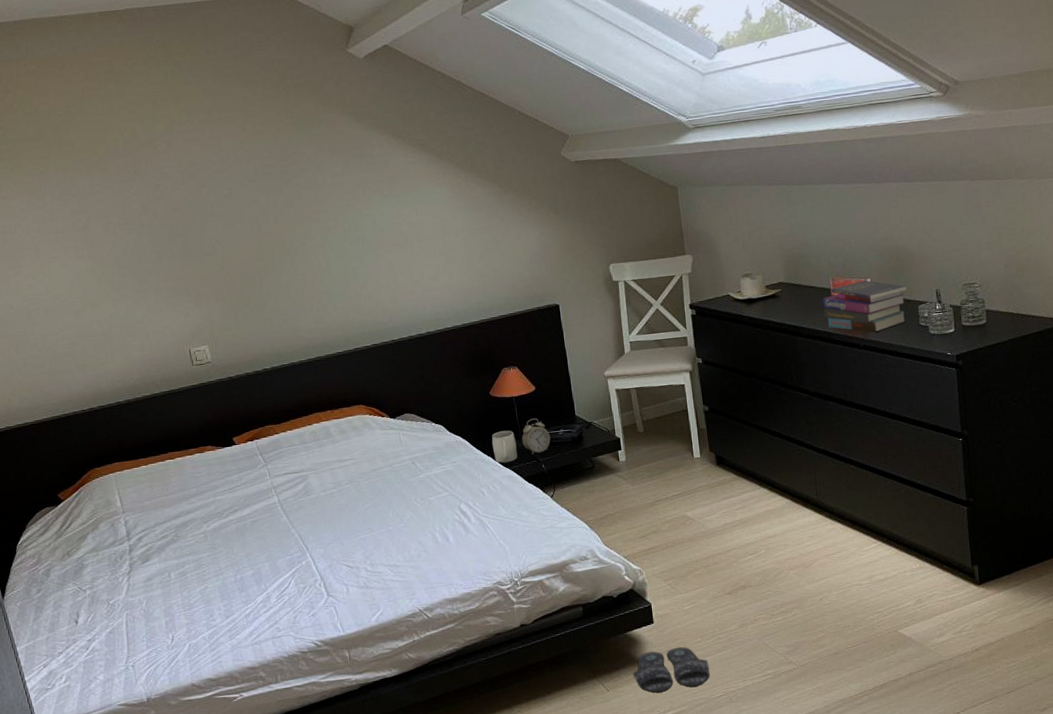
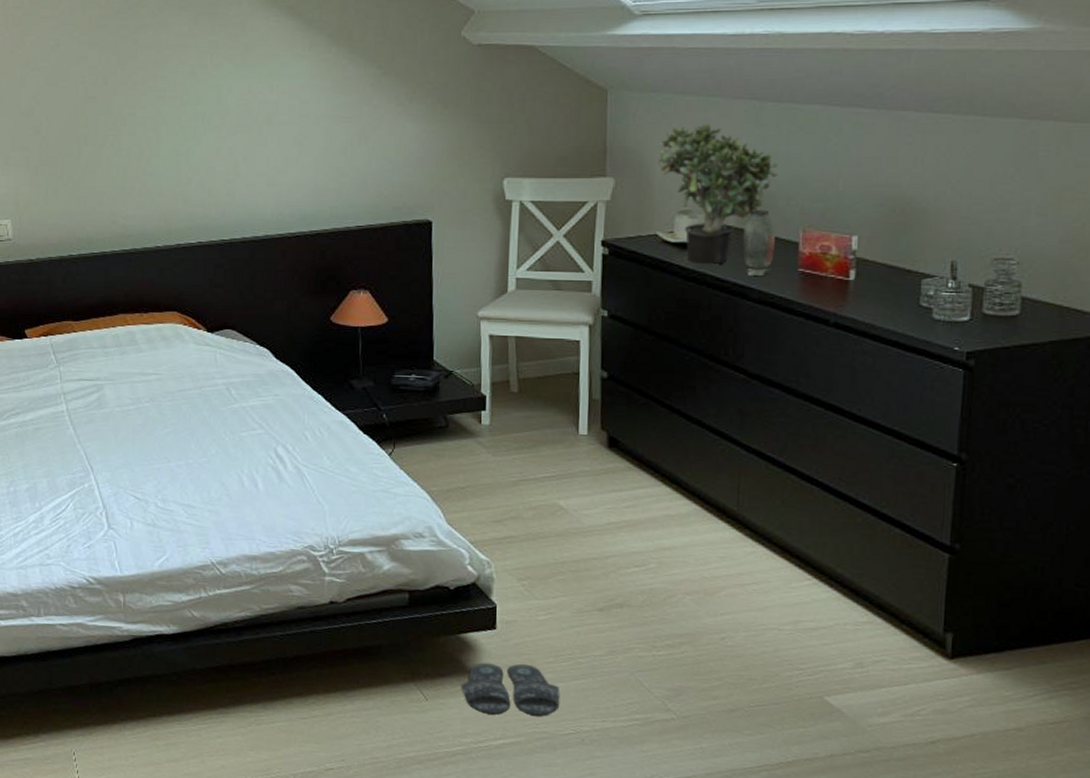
mug: present [491,430,518,463] -> none [325,366,355,405]
alarm clock: present [522,418,551,455] -> none [362,357,398,400]
potted plant: none [720,206,809,314] -> present [655,123,779,265]
vase: none [790,266,815,318] -> present [742,209,775,276]
books: present [823,280,907,333] -> none [783,237,909,308]

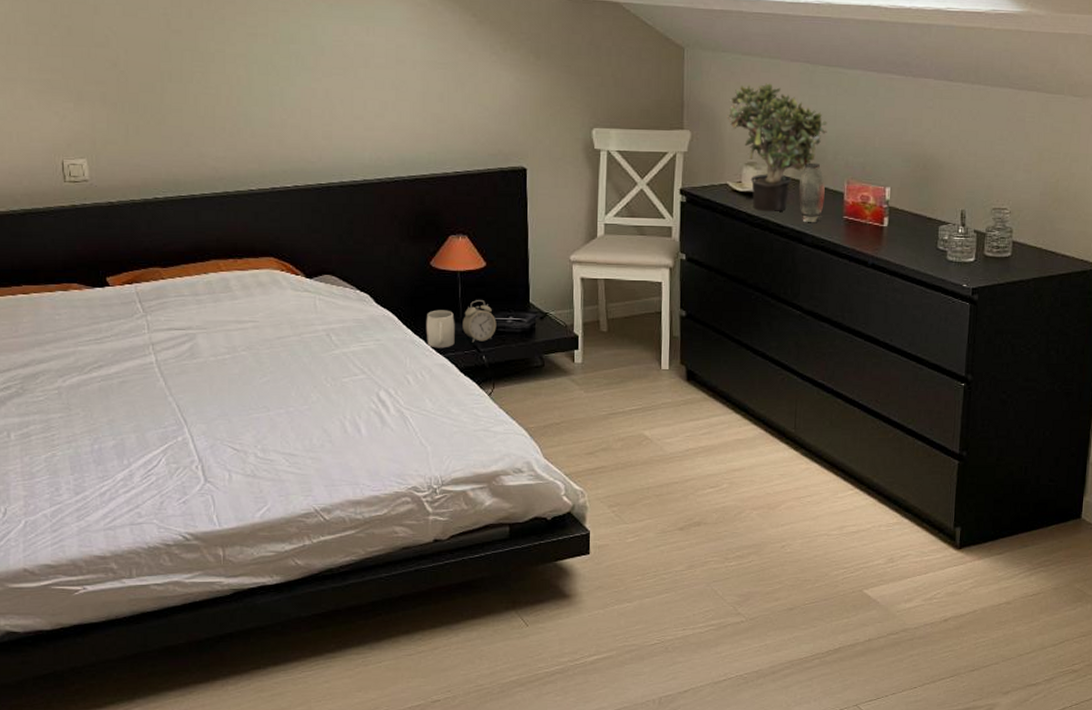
mug: none [325,366,355,405] -> present [426,310,455,348]
alarm clock: none [362,357,398,400] -> present [462,300,497,343]
slippers: present [460,663,560,716] -> none [558,584,647,633]

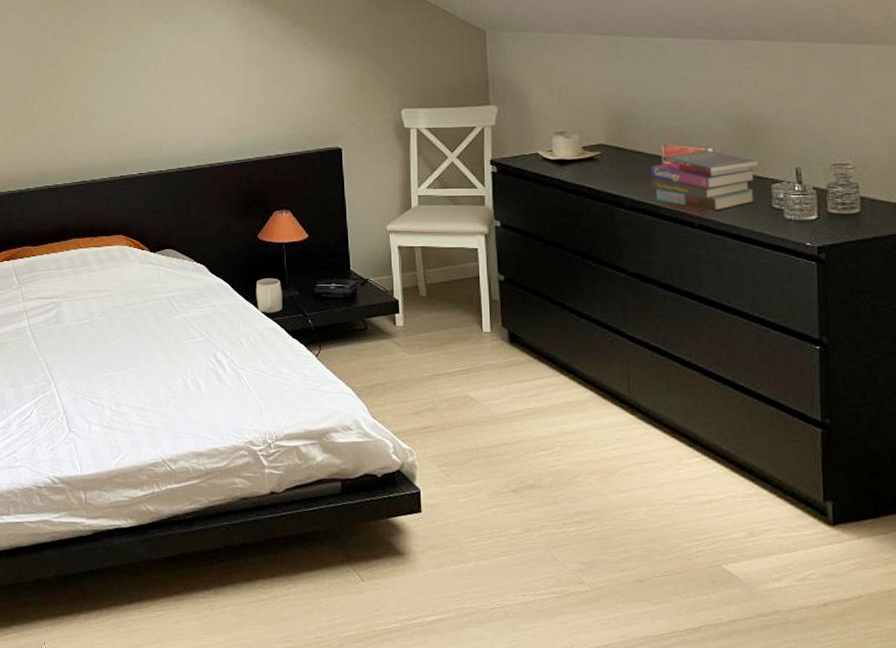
alarm clock: present [462,300,497,343] -> none [289,269,320,308]
potted plant: present [726,83,828,212] -> none [531,56,638,178]
vase: present [798,162,825,222] -> none [612,128,641,186]
books: none [832,188,930,251] -> present [651,149,759,211]

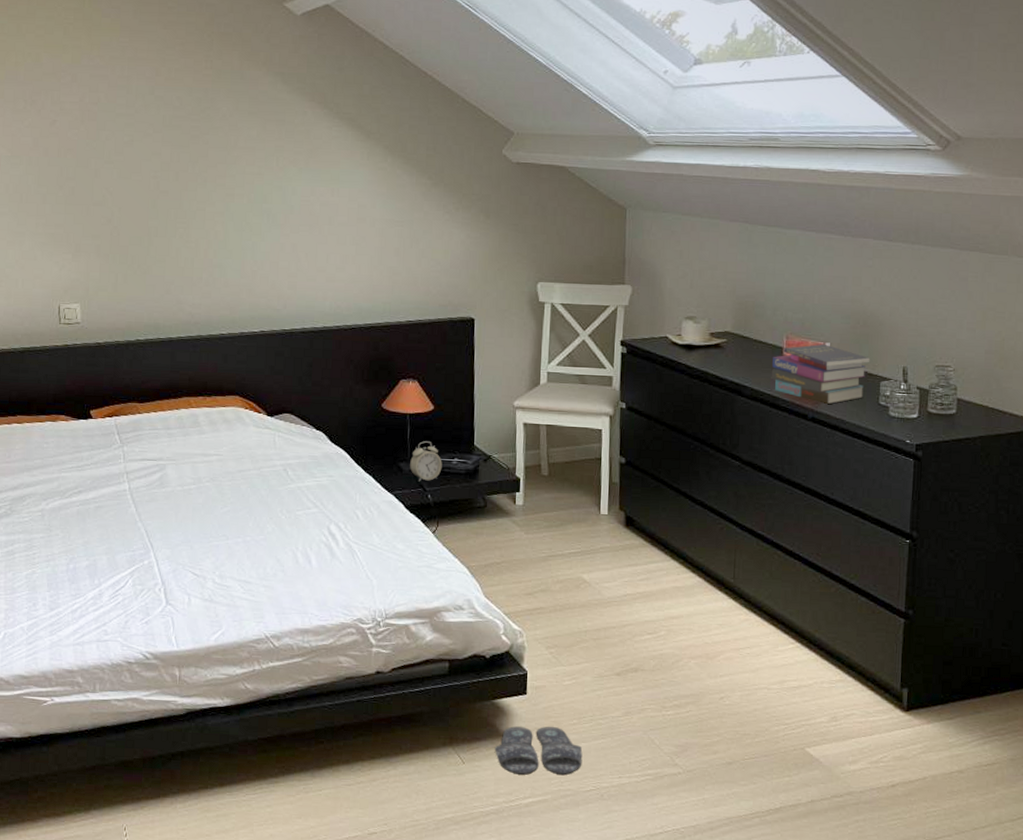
mug: present [255,278,283,313] -> none [375,449,403,486]
alarm clock: none [289,269,320,308] -> present [410,441,442,482]
slippers: none [393,543,484,593] -> present [494,726,583,775]

